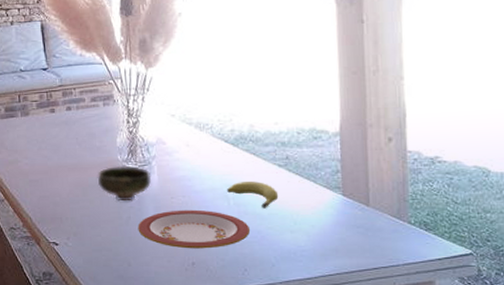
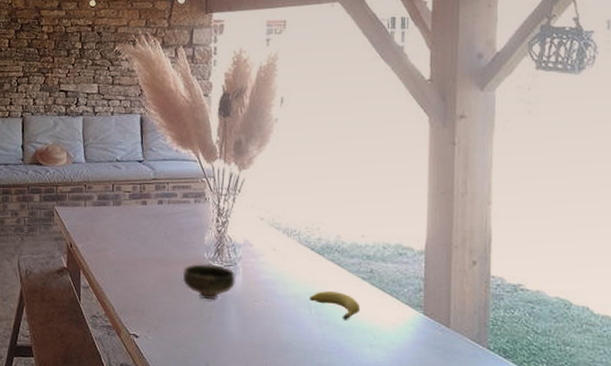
plate: present [138,209,251,249] -> none [218,313,330,356]

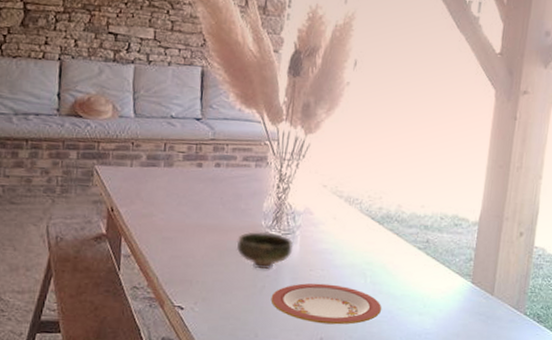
plate: none [218,313,330,356] -> present [270,283,382,325]
fruit: present [310,291,361,320] -> none [366,260,414,289]

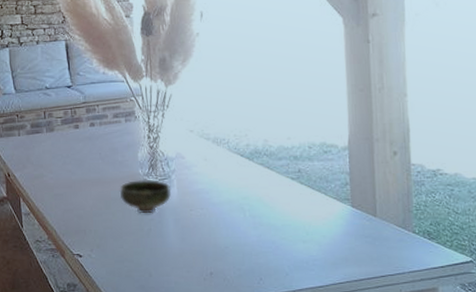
plate: present [270,283,382,325] -> none [158,221,266,259]

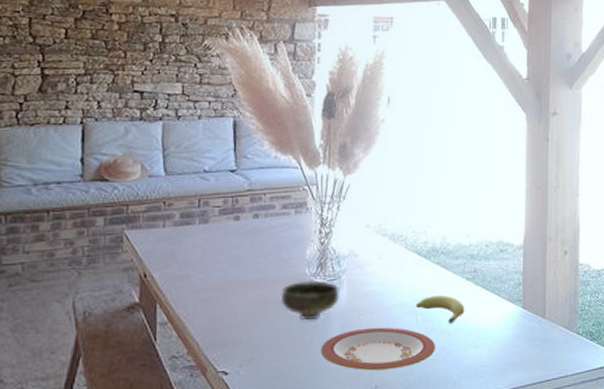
plate: none [158,221,266,259] -> present [320,327,436,371]
fruit: none [243,194,292,220] -> present [416,296,465,324]

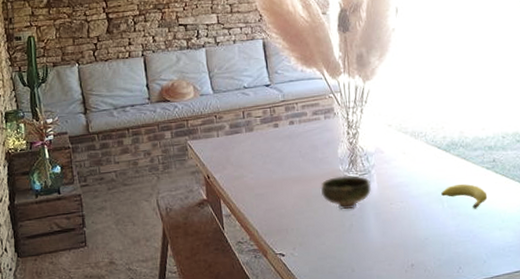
plate: present [320,327,436,371] -> none [360,213,464,252]

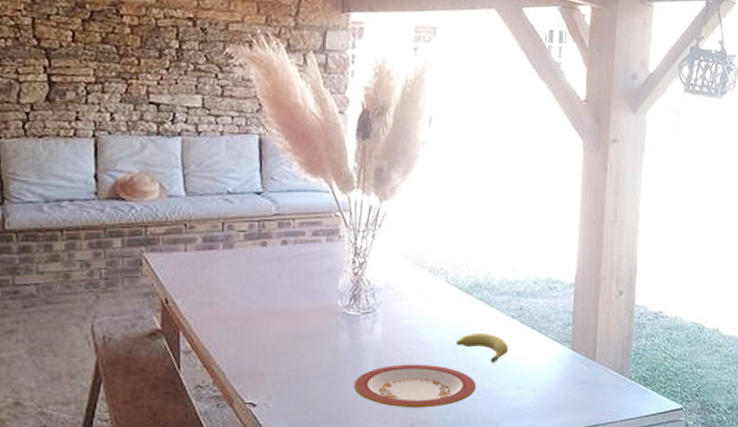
bowl: present [320,175,371,210] -> none [311,312,374,354]
plate: none [360,213,464,252] -> present [353,364,477,408]

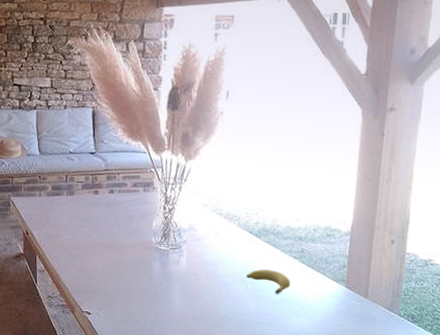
plate: present [353,364,477,408] -> none [164,290,263,326]

